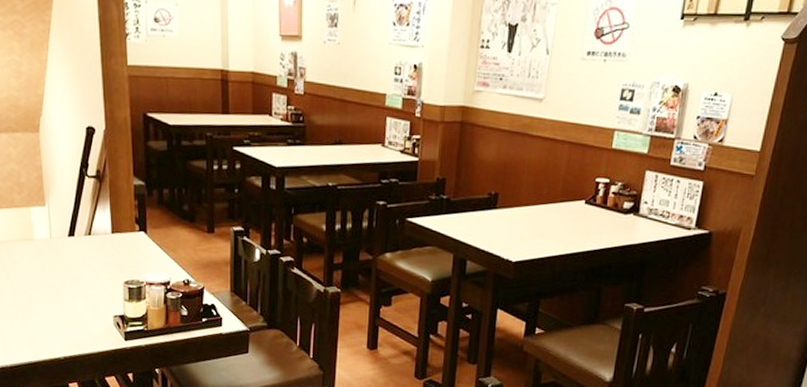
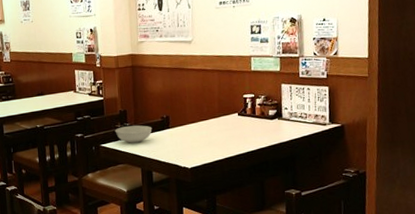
bowl: none [427,199,475,222] -> present [115,125,152,144]

